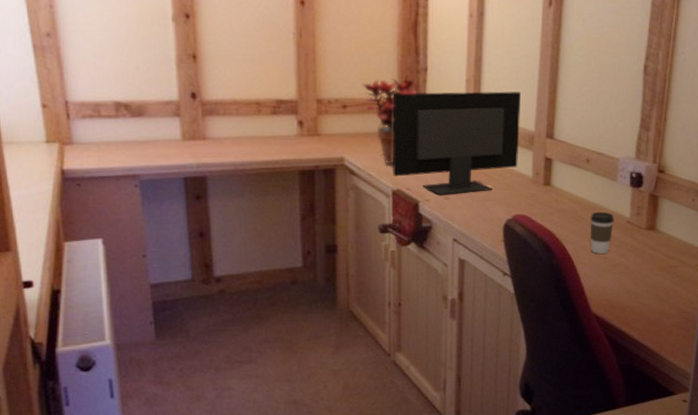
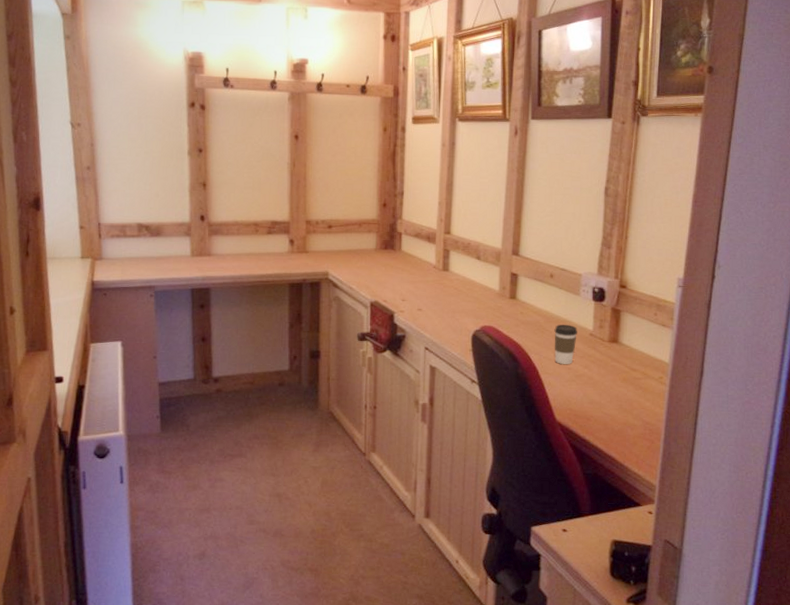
potted plant: present [362,79,416,165] -> none [345,202,394,279]
computer monitor: present [392,91,522,195] -> none [371,212,489,307]

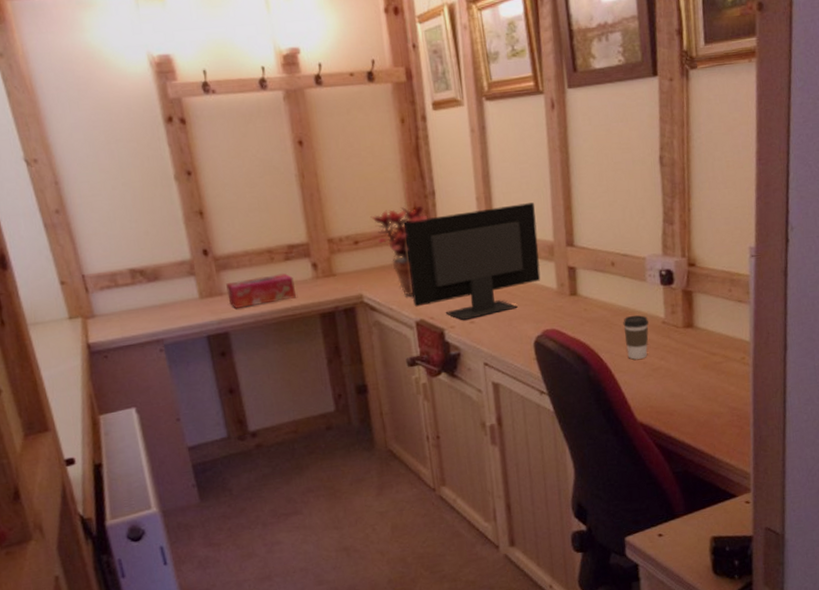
tissue box: none [214,244,273,269] -> present [226,273,296,308]
potted plant: none [345,202,394,279] -> present [370,205,427,296]
computer monitor: none [371,212,489,307] -> present [403,202,541,320]

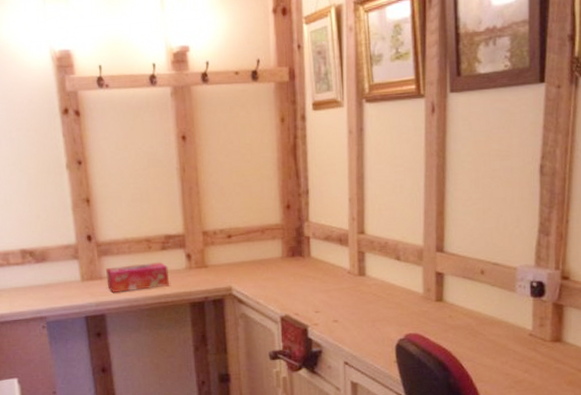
potted plant: present [370,205,427,296] -> none [245,203,299,291]
computer monitor: present [403,202,541,320] -> none [276,206,408,318]
coffee cup: present [623,315,649,360] -> none [488,326,515,370]

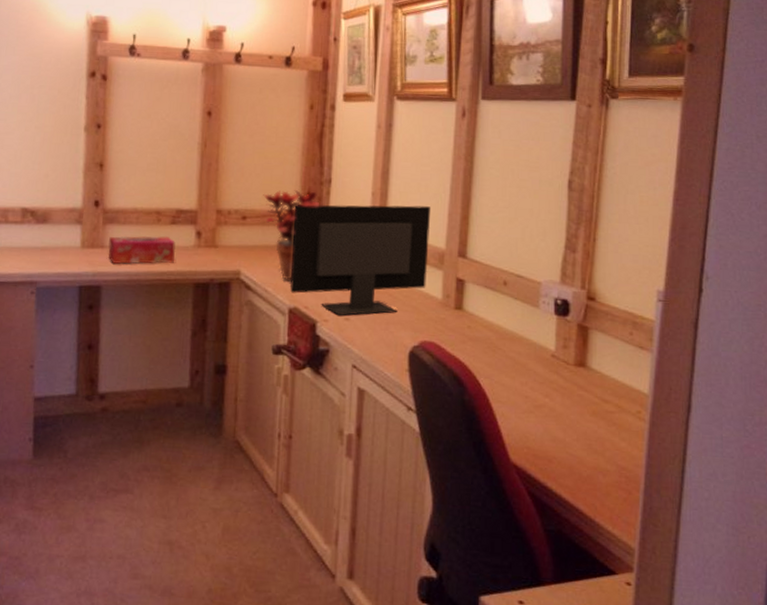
potted plant: none [245,203,299,291] -> present [263,190,319,280]
computer monitor: none [276,206,408,318] -> present [290,204,431,316]

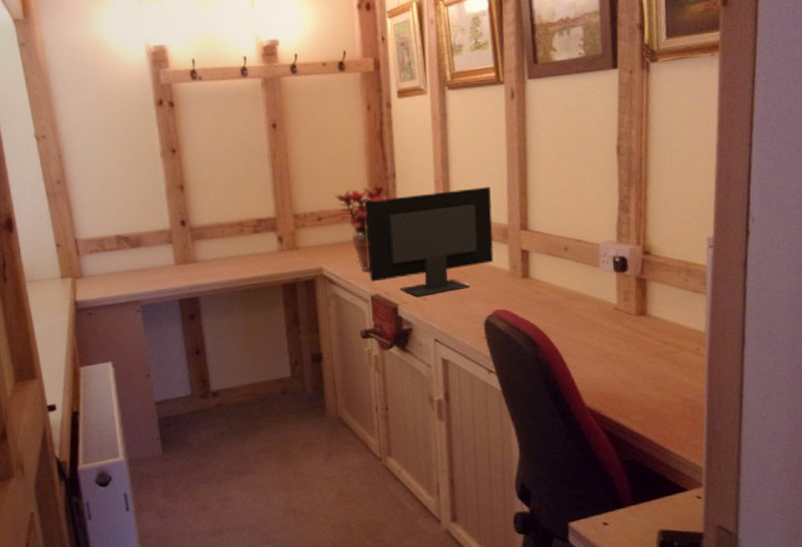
tissue box: present [108,236,176,264] -> none [199,245,262,275]

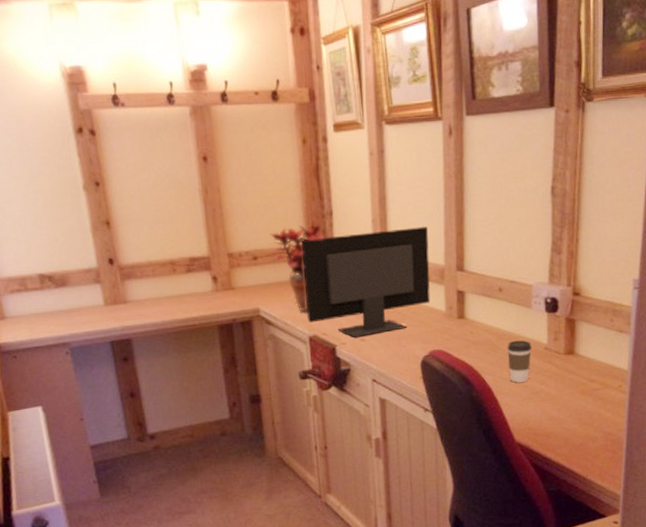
coffee cup: none [574,300,600,344] -> present [507,340,532,383]

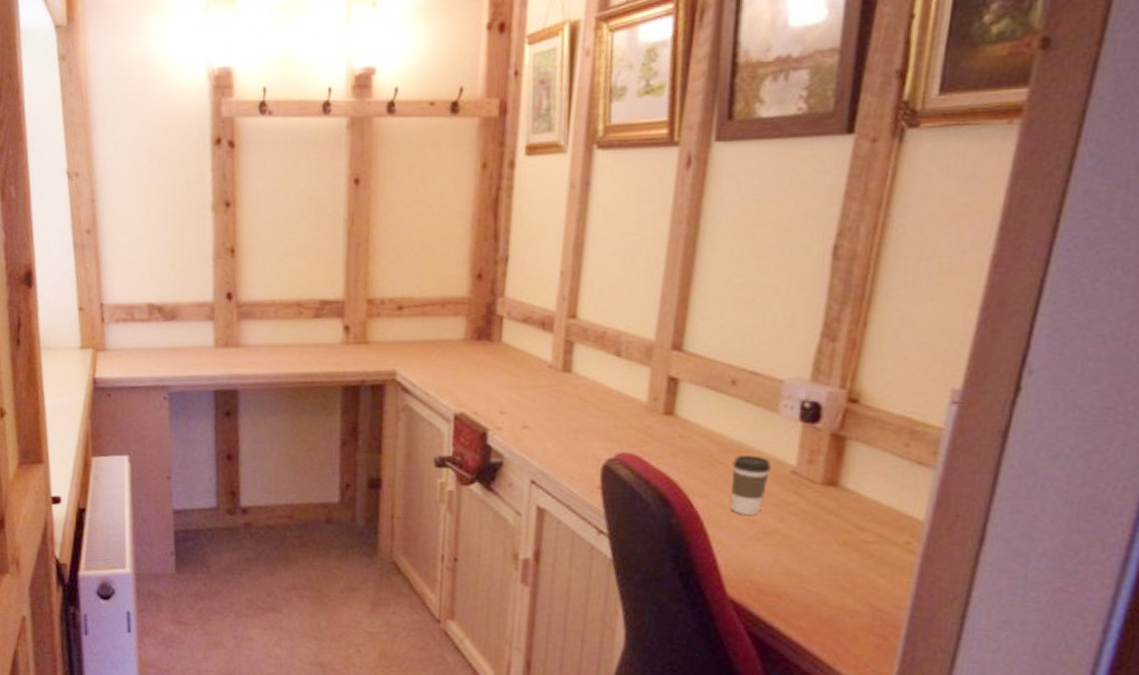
potted plant: present [270,225,324,312] -> none [423,272,493,381]
computer monitor: present [301,227,431,337] -> none [456,286,639,423]

